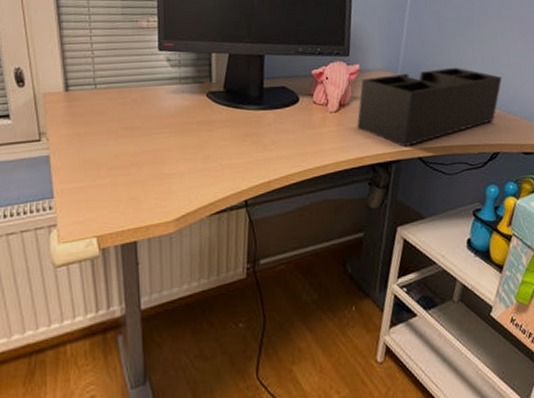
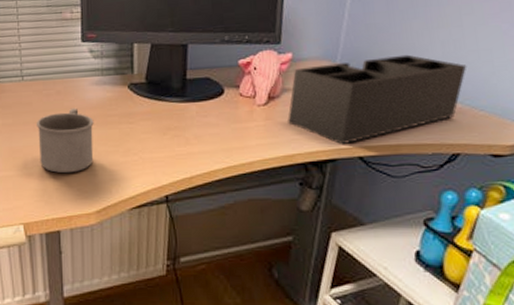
mug: none [111,116,172,183] -> present [37,108,94,174]

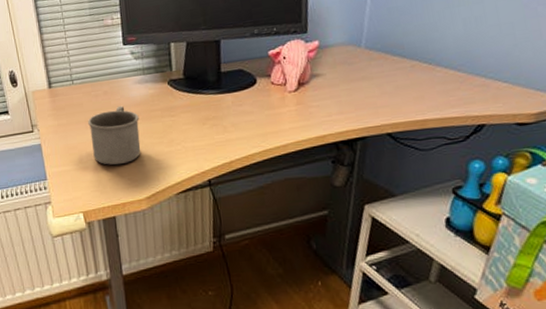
desk organizer: present [288,54,467,145] -> none [317,33,489,124]

